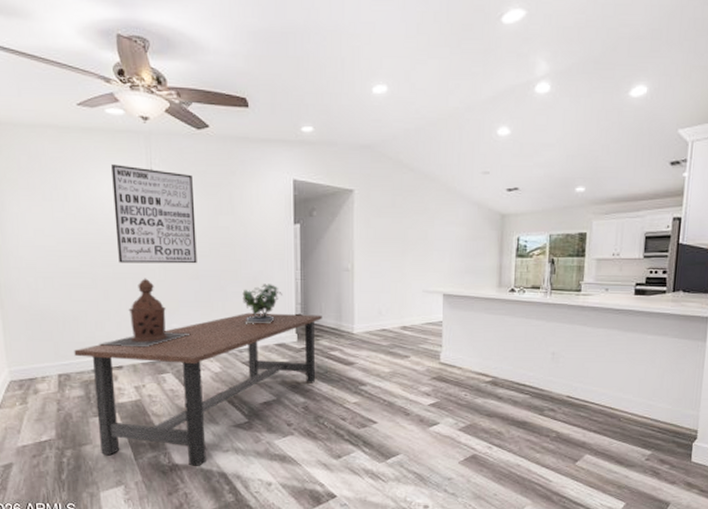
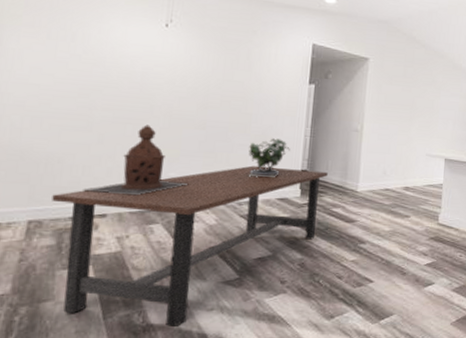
wall art: present [111,164,197,264] -> none [121,12,213,114]

